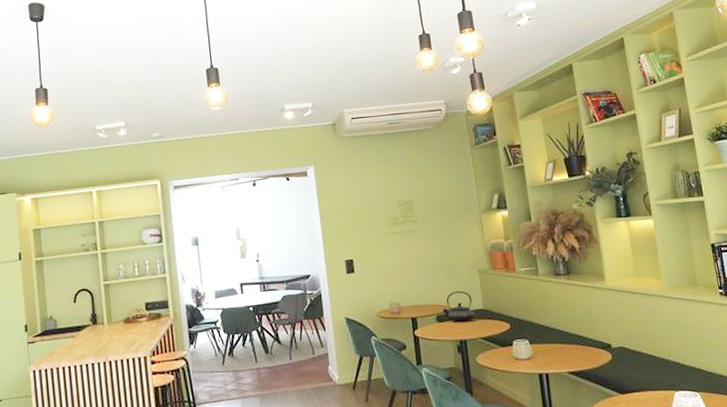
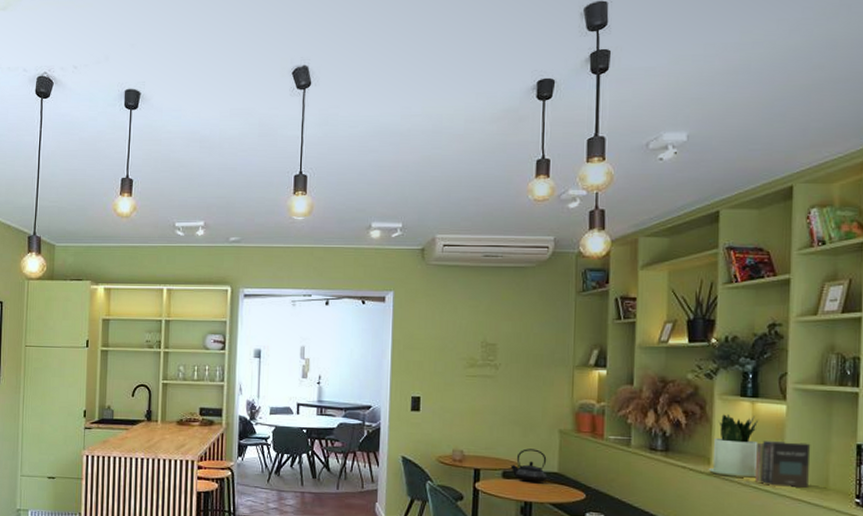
planter: none [603,232,643,289] -> present [708,414,759,479]
books: none [637,249,682,291] -> present [756,441,811,488]

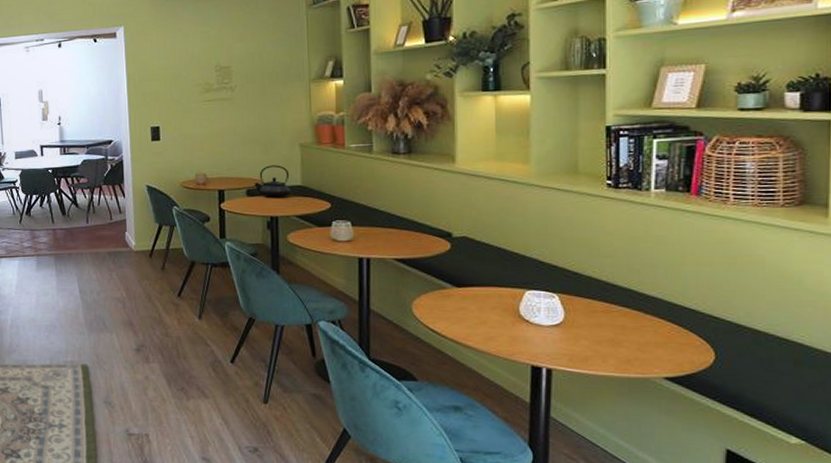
planter: present [708,414,759,479] -> none [452,109,504,173]
books: present [756,441,811,488] -> none [502,130,558,177]

